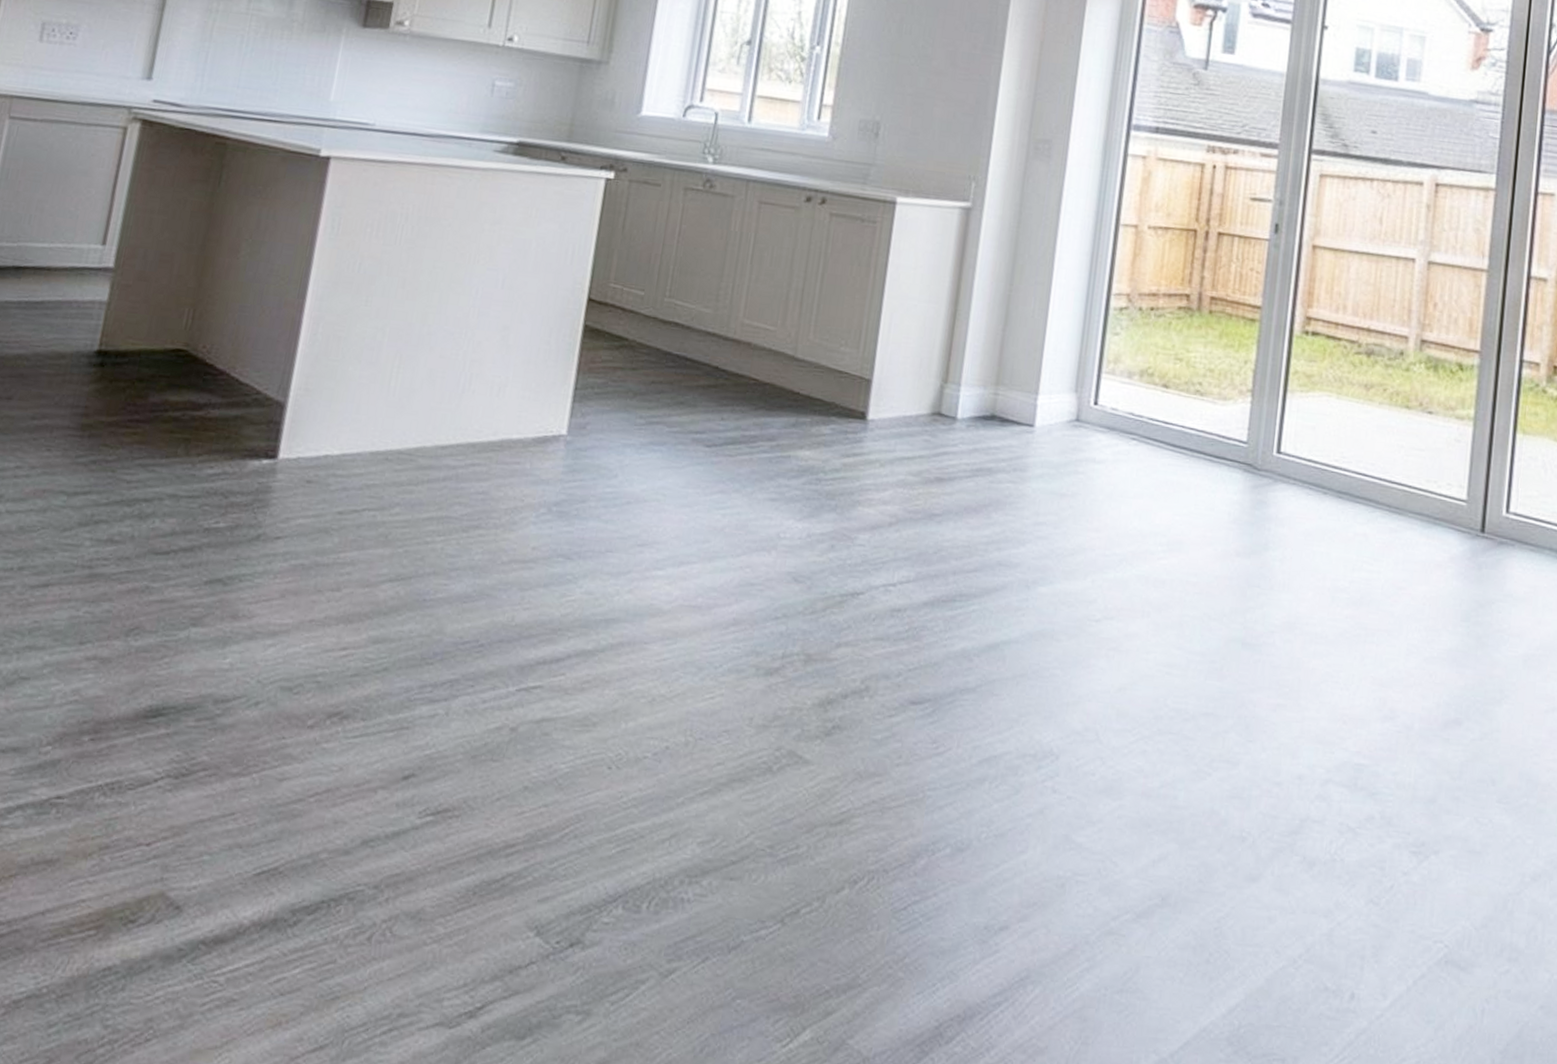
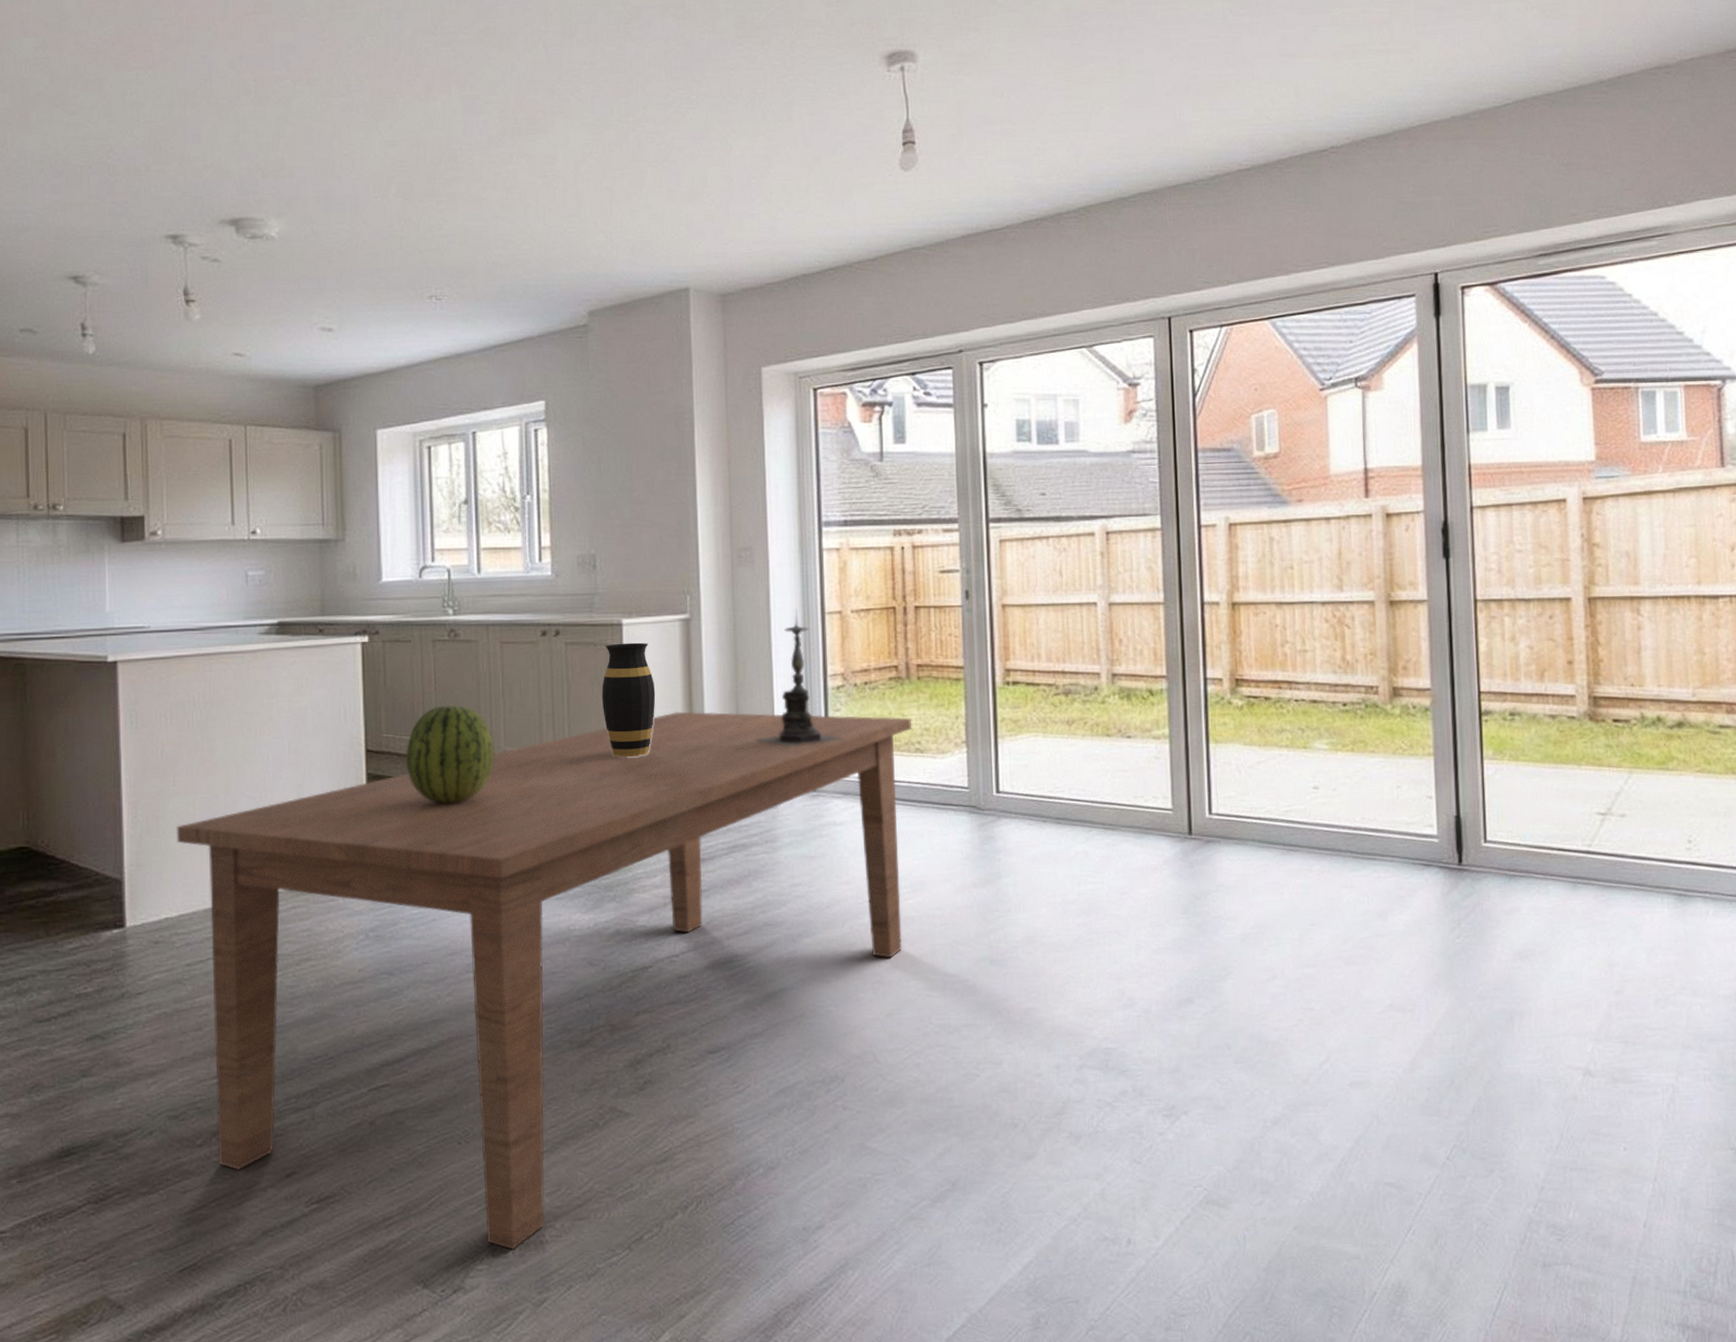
dining table: none [327,308,1197,904] -> present [176,711,912,1250]
fruit: none [628,261,732,374] -> present [405,704,495,804]
vase: none [858,222,921,352] -> present [601,642,656,757]
candle holder: none [1022,216,1119,368] -> present [756,610,844,747]

